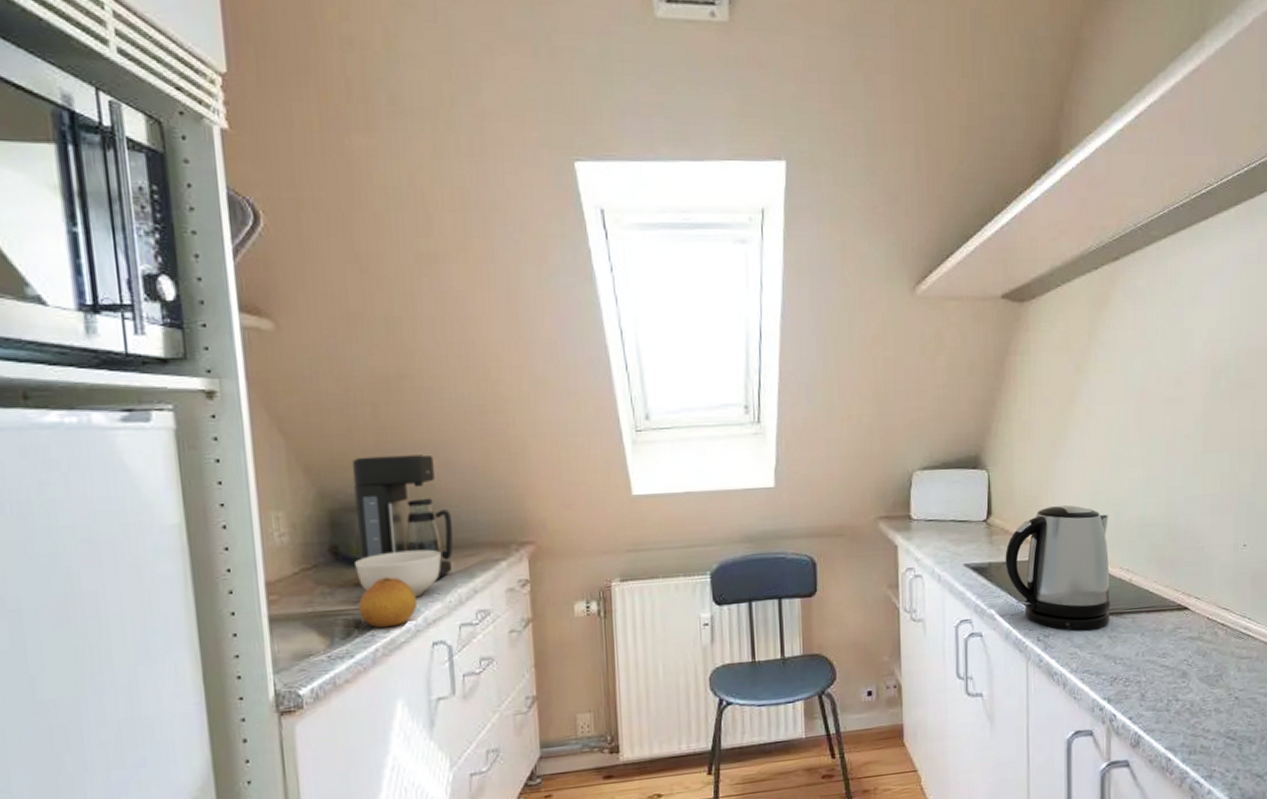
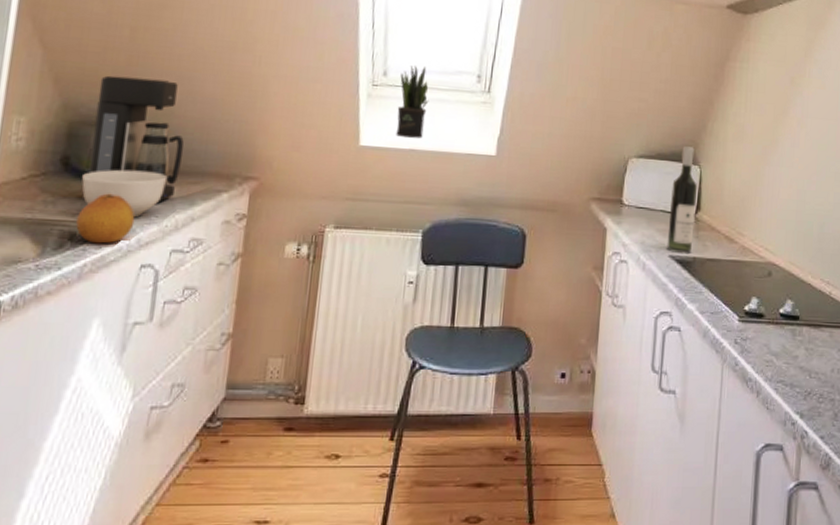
potted plant: none [663,404,698,482] -> present [396,65,429,139]
bottle: none [960,451,987,560] -> present [667,146,698,253]
kettle: present [1005,504,1110,630] -> none [709,209,812,338]

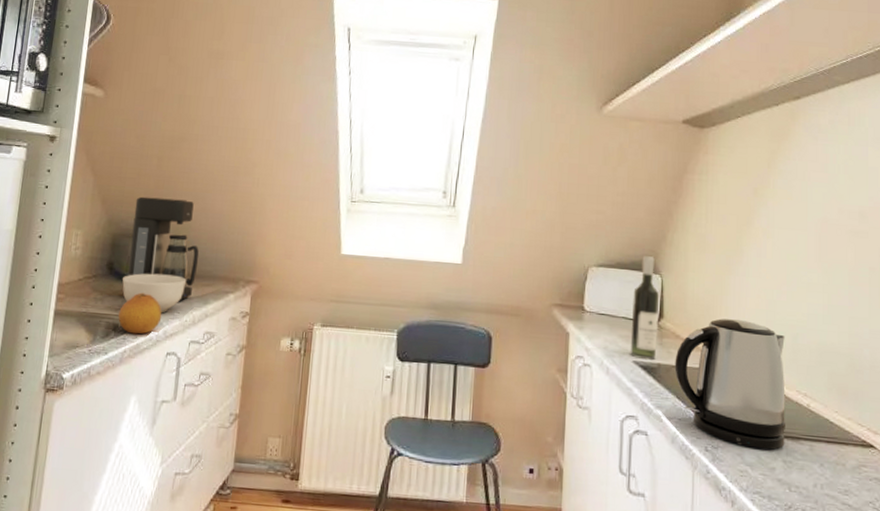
potted plant: present [396,65,429,139] -> none [372,184,401,249]
kettle: none [709,209,812,338] -> present [674,318,786,450]

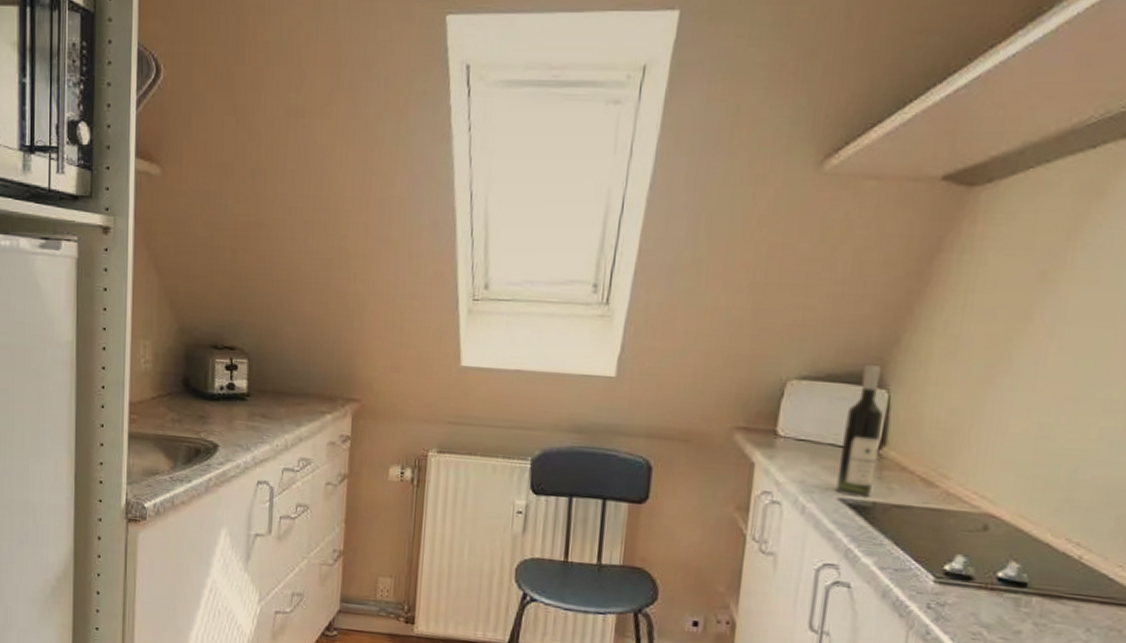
fruit: present [118,292,162,334] -> none [200,413,249,460]
bowl: present [122,273,187,313] -> none [200,390,275,437]
coffee maker: present [127,196,200,301] -> none [206,298,288,423]
kettle: present [674,318,786,450] -> none [895,446,1059,610]

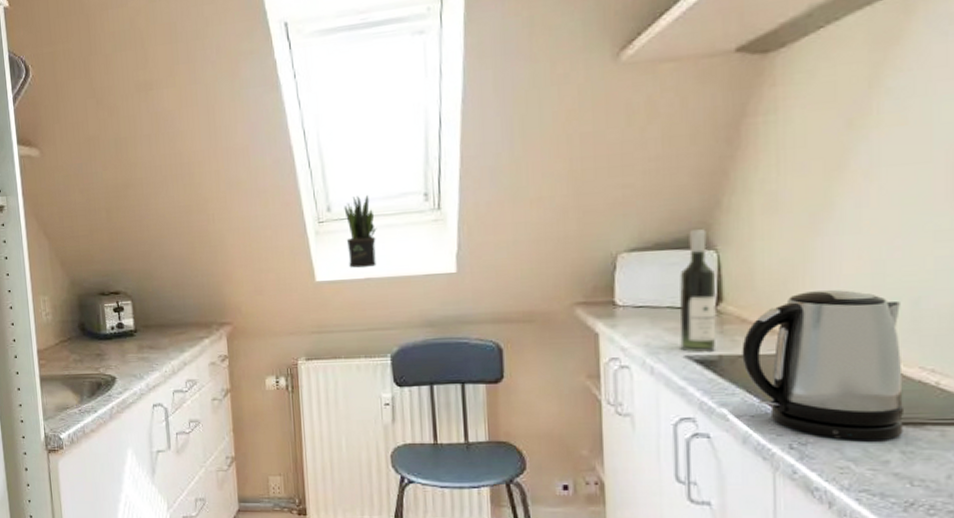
potted plant: none [500,276,537,359] -> present [344,195,377,269]
kettle: none [895,446,1059,610] -> present [742,289,903,440]

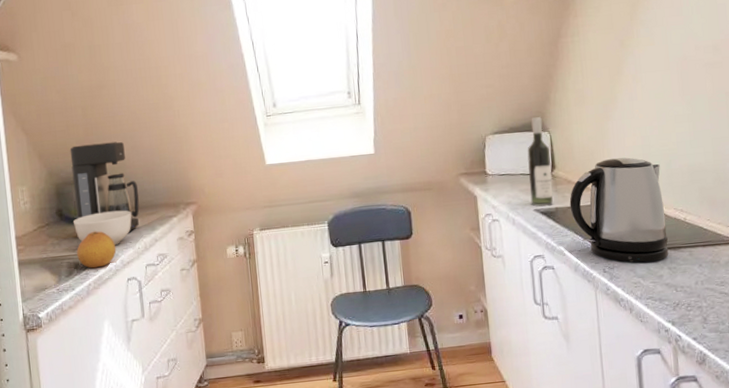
coffee maker: none [93,249,167,353] -> present [69,141,140,232]
bowl: none [95,327,159,367] -> present [73,210,132,246]
fruit: none [99,349,142,390] -> present [77,231,117,269]
potted plant: present [344,195,377,269] -> none [286,94,314,153]

